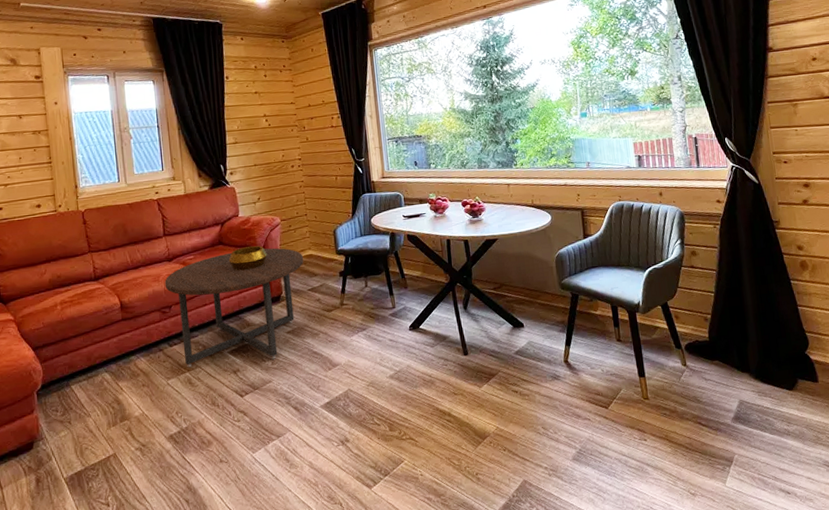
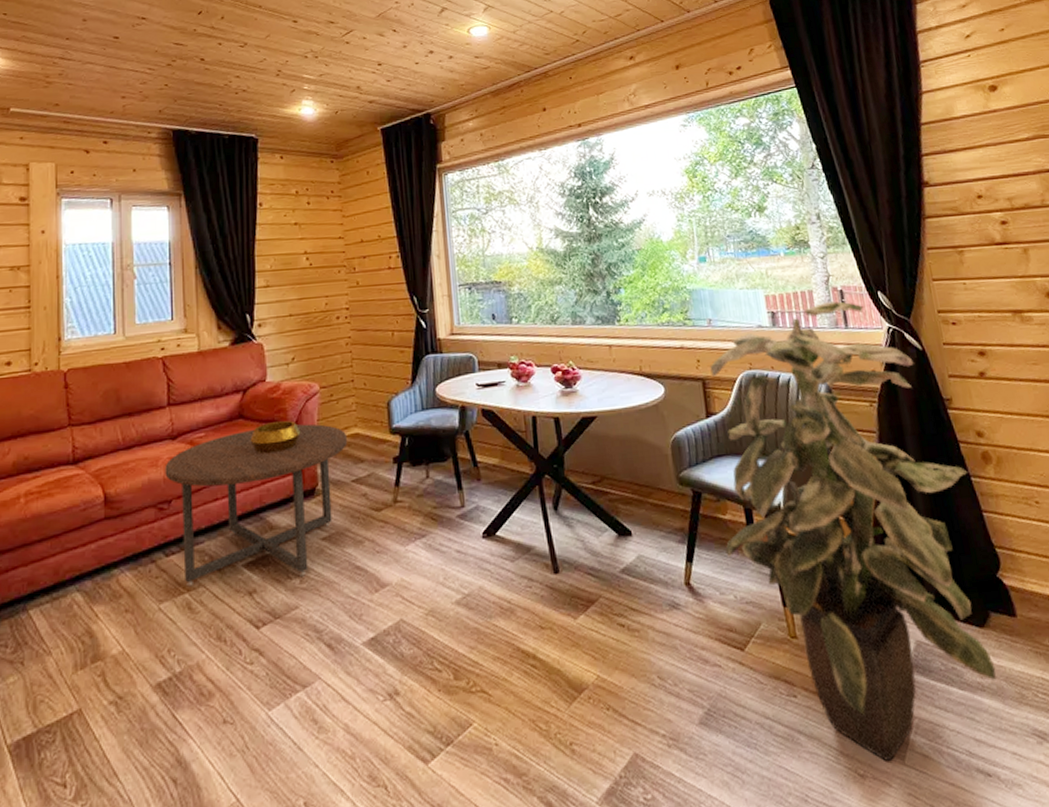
indoor plant: none [587,146,799,485] -> present [710,301,996,763]

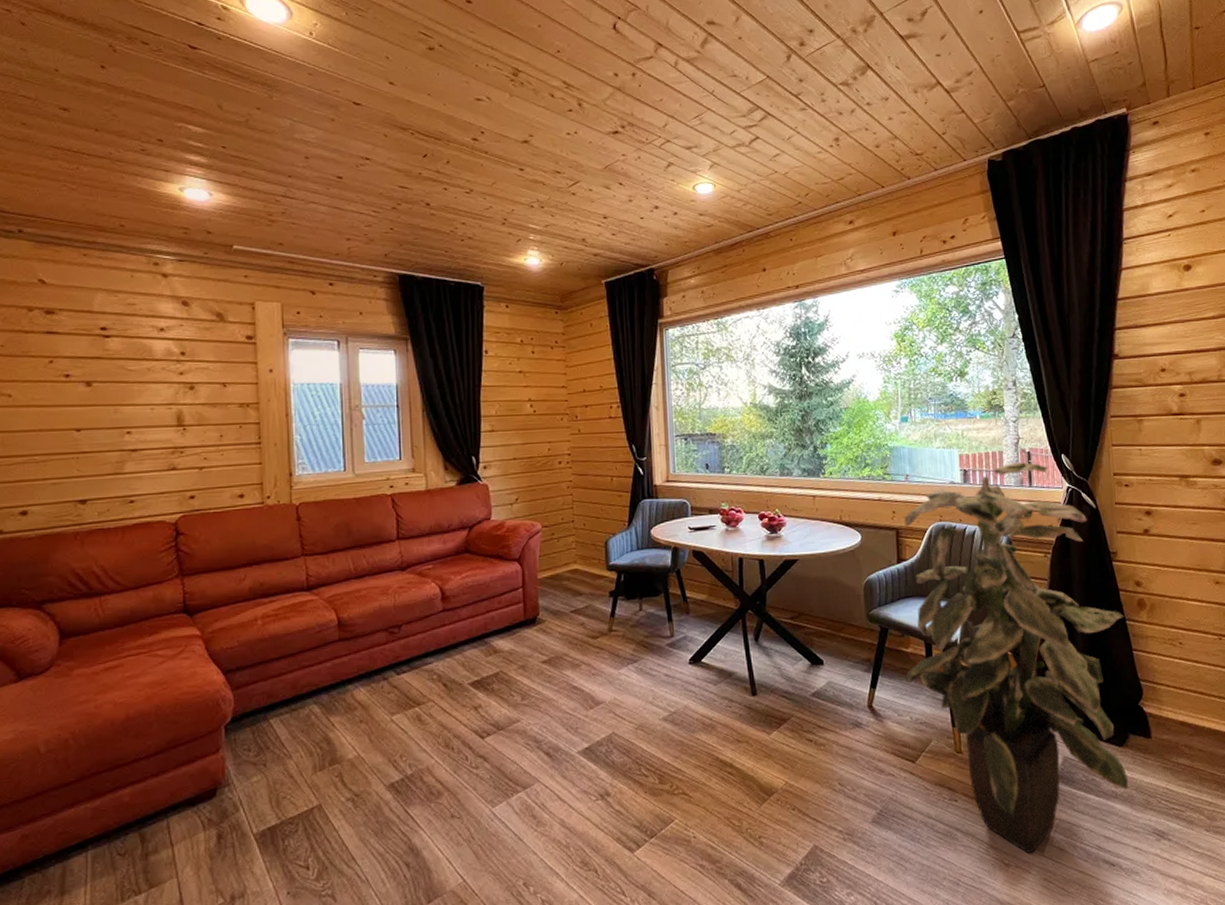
coffee table: present [165,423,348,587] -> none [395,559,568,701]
decorative bowl: present [250,420,301,454] -> none [475,556,524,586]

